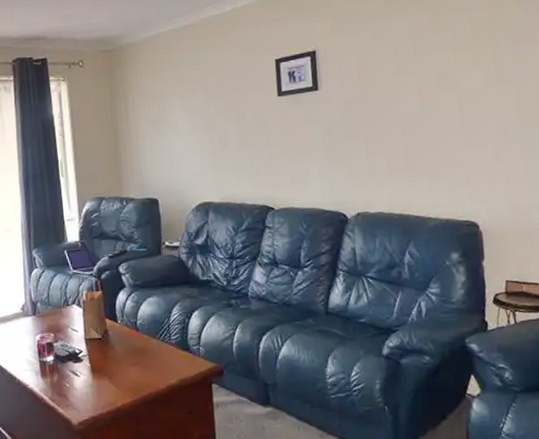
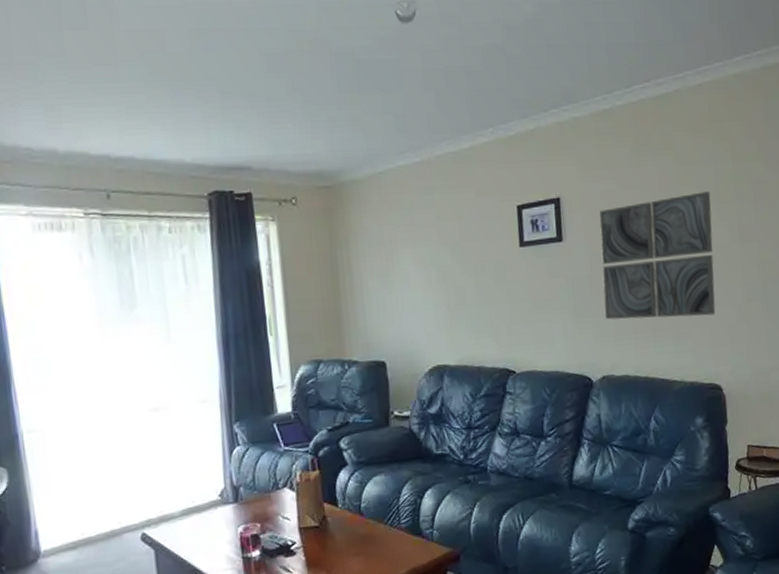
wall art: none [353,38,472,161] -> present [599,191,716,320]

